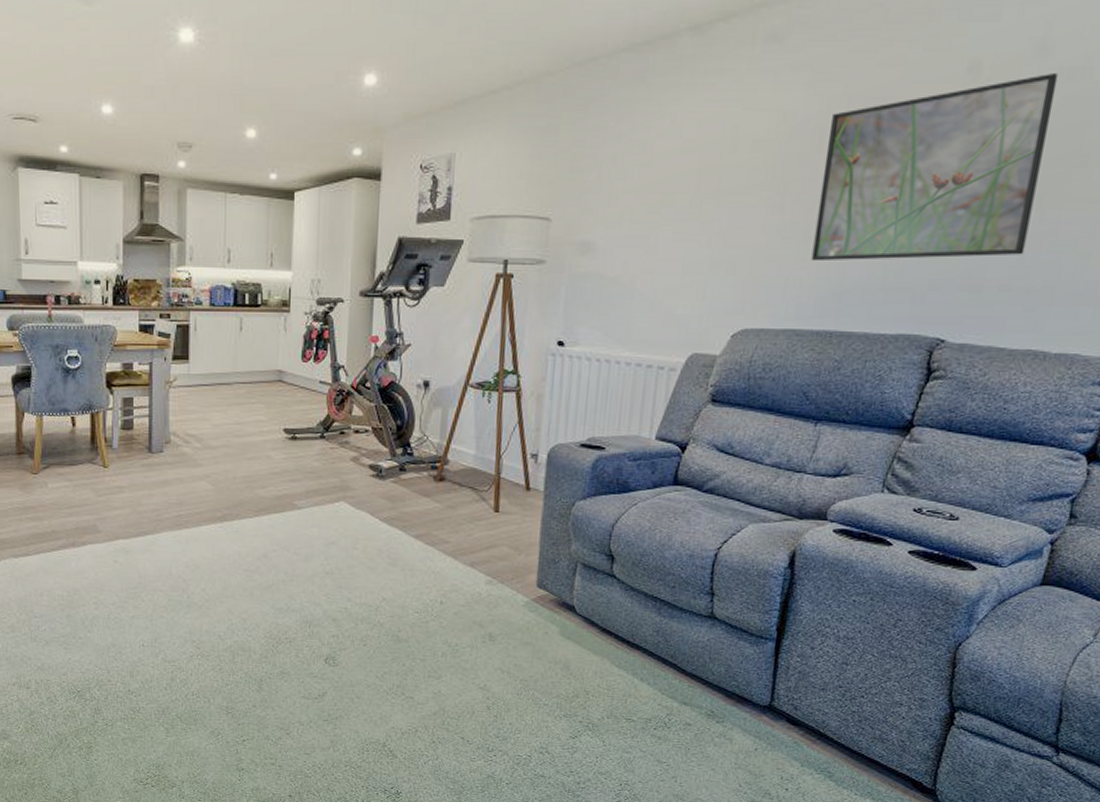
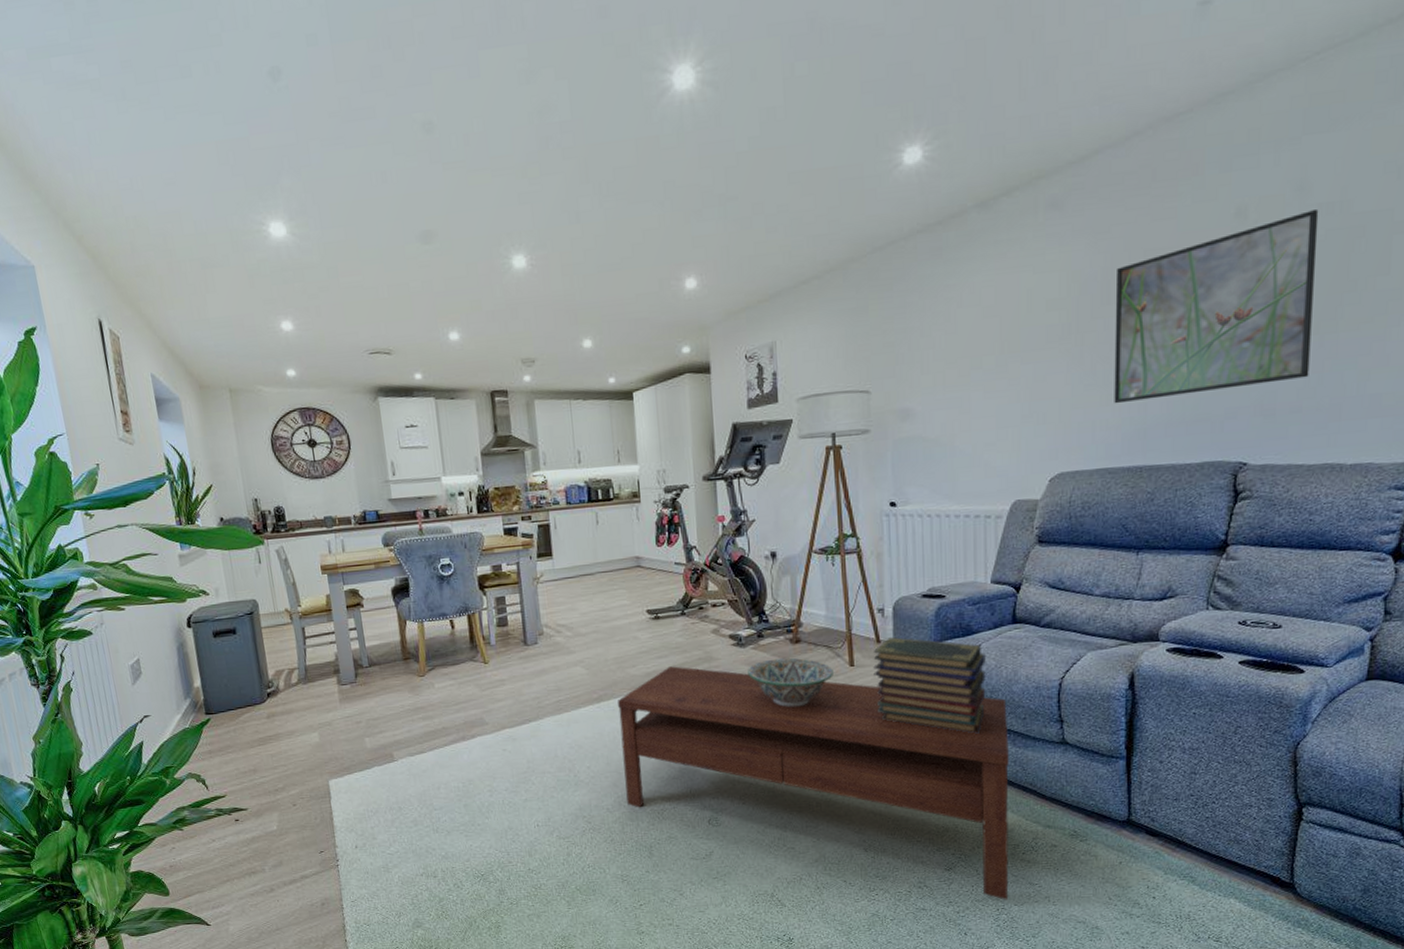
coffee table: none [241,491,656,776] -> present [618,666,1009,900]
decorative bowl: none [385,495,476,549] -> present [748,657,833,707]
book stack: none [518,486,641,599] -> present [873,637,986,735]

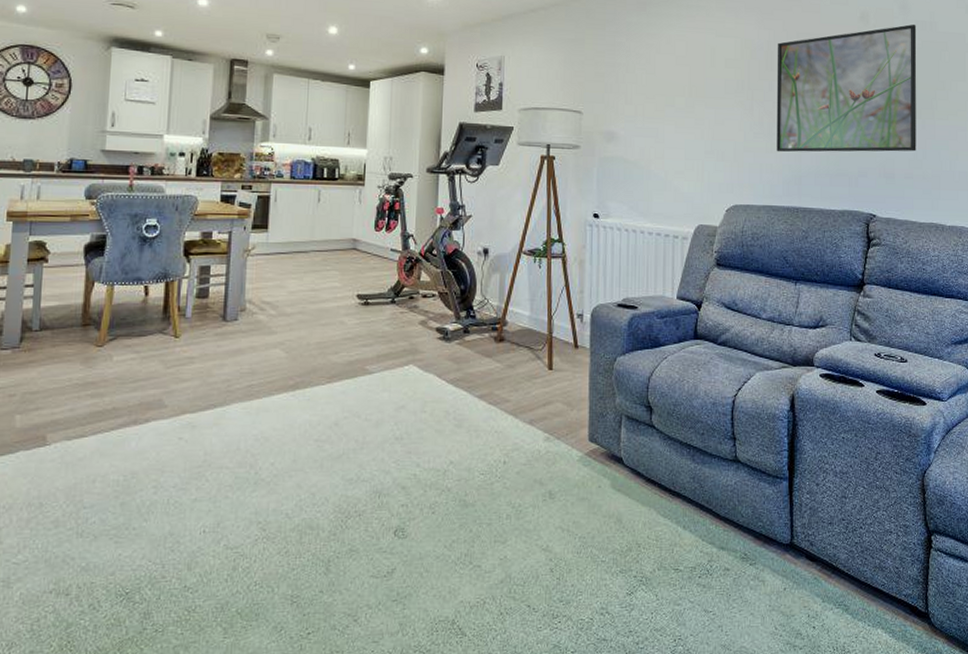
coffee table: present [618,666,1009,900] -> none [309,356,689,630]
decorative bowl: present [748,657,833,707] -> none [451,356,533,409]
book stack: present [873,637,986,735] -> none [570,344,670,449]

